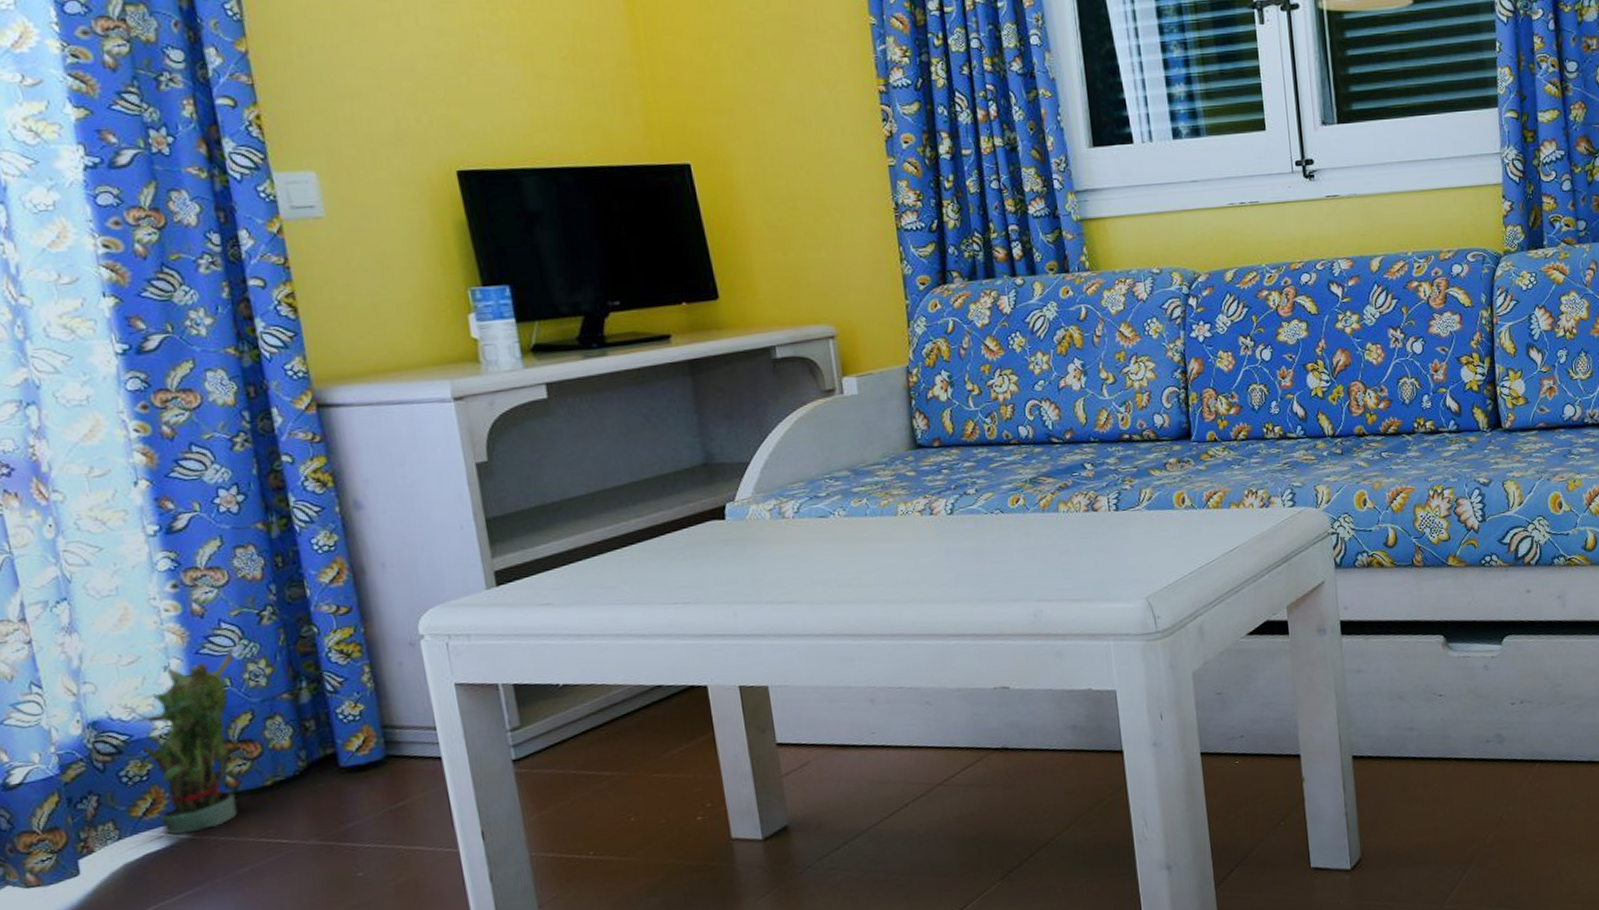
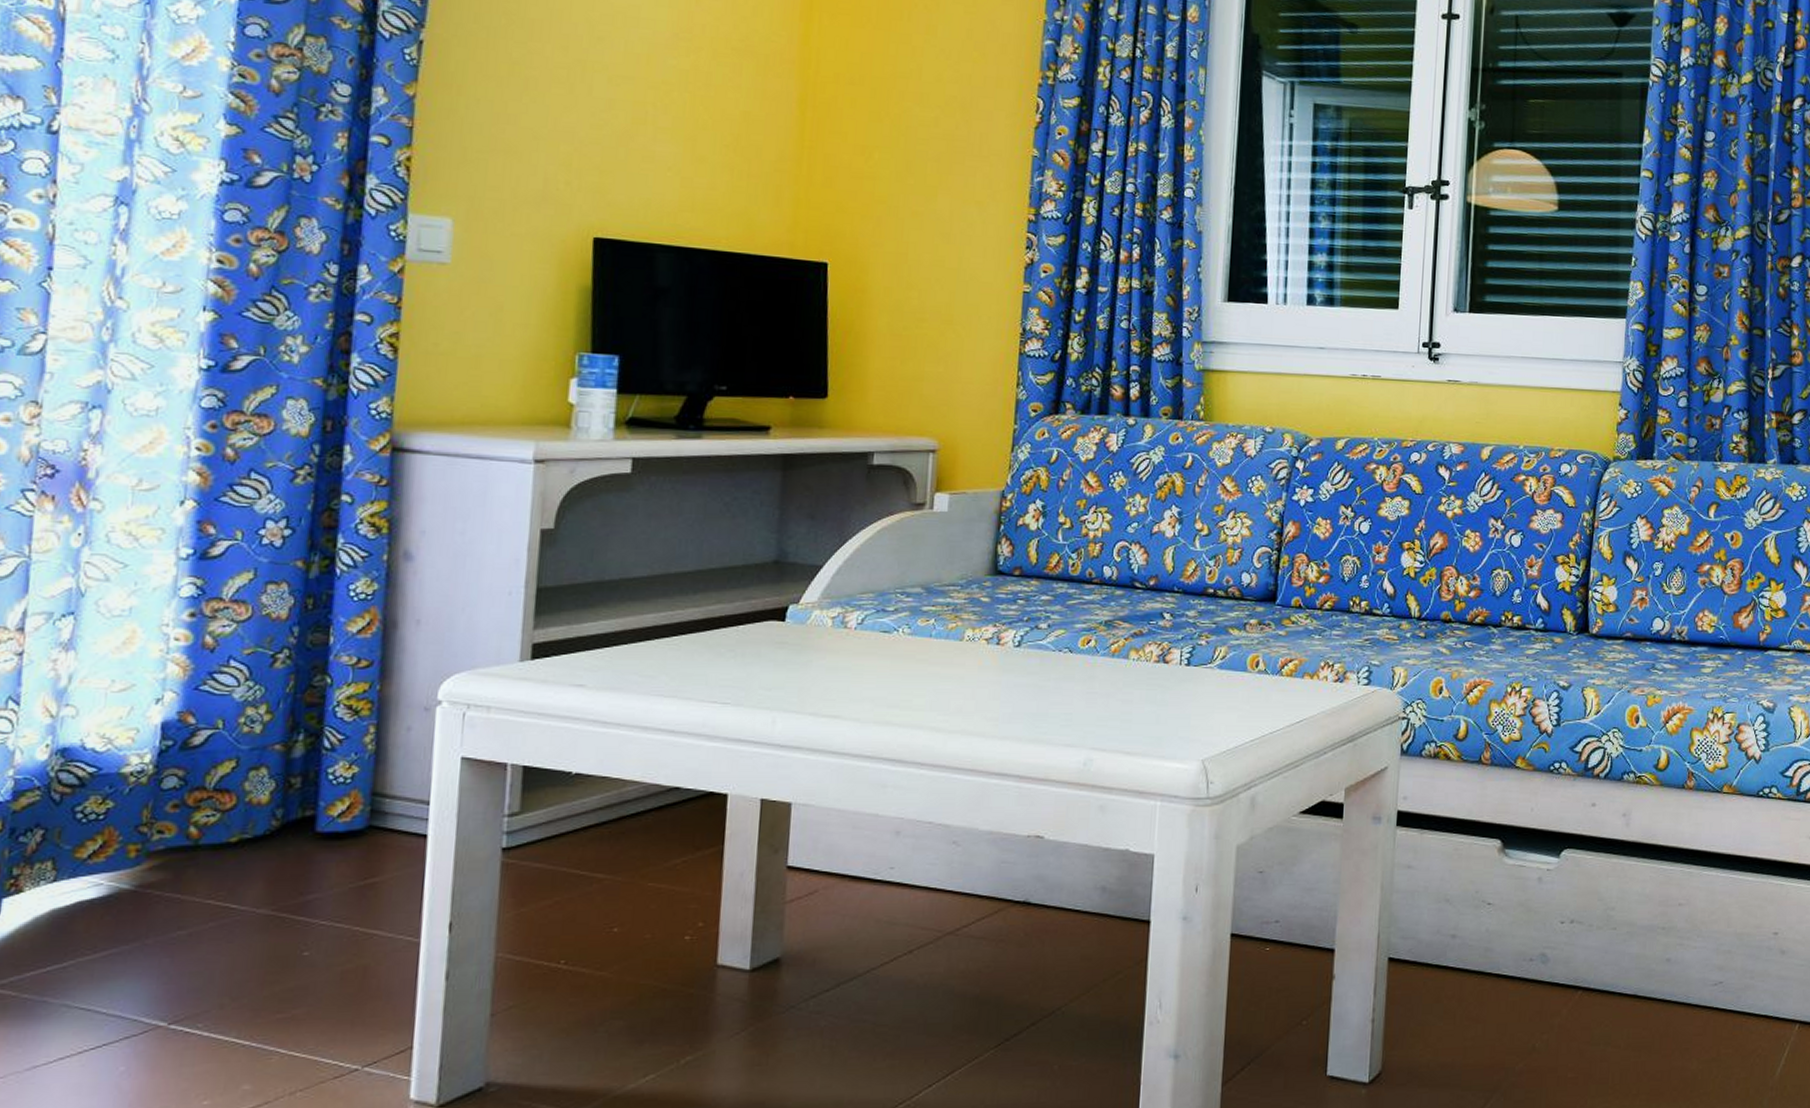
potted plant: present [127,652,239,835] -> none [80,692,234,884]

